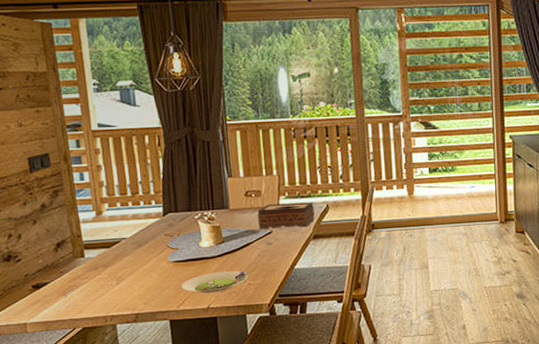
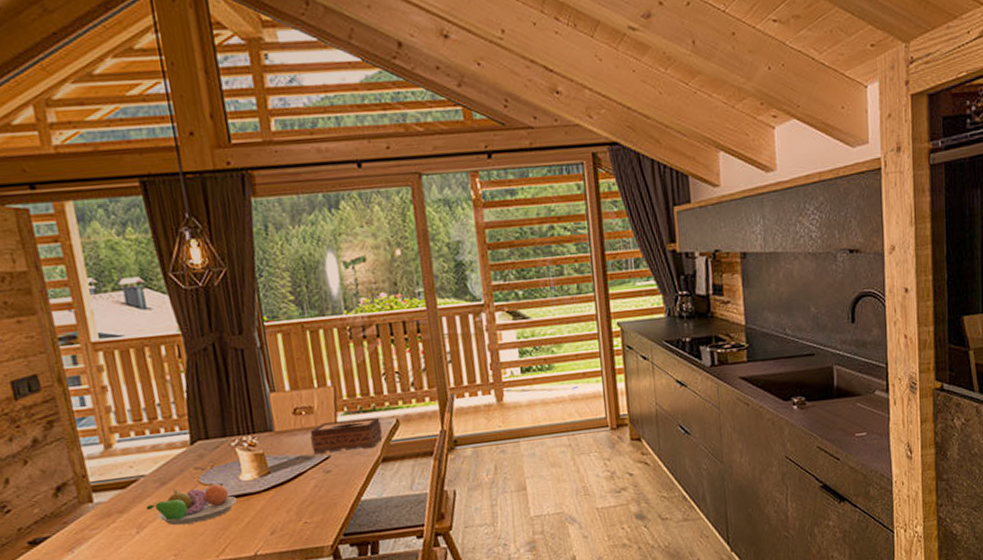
fruit bowl: none [125,248,197,280] -> present [145,484,238,526]
salad plate: present [180,270,248,294] -> none [218,506,304,538]

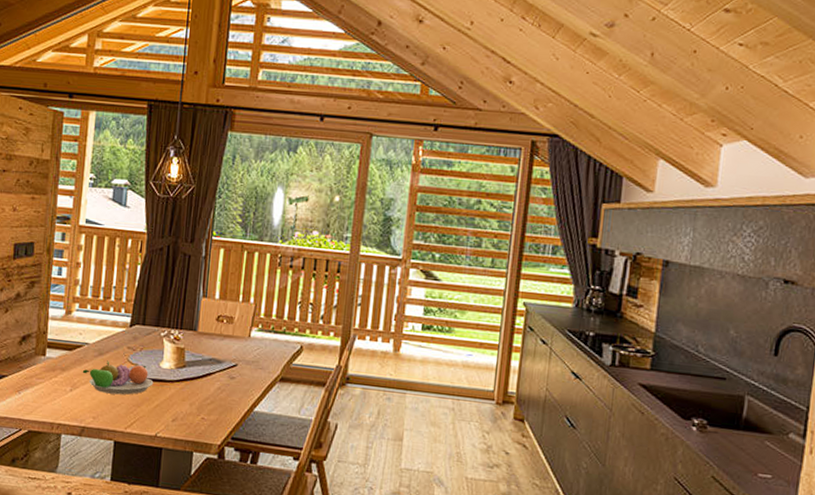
tissue box: present [310,417,383,455] -> none [224,334,287,367]

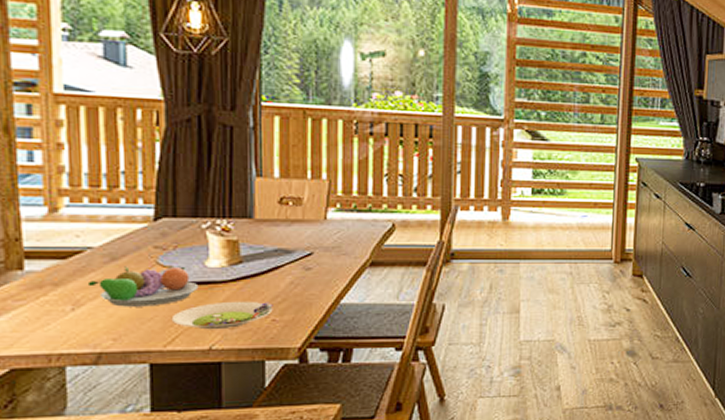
salad plate: none [132,397,204,421] -> present [171,301,273,330]

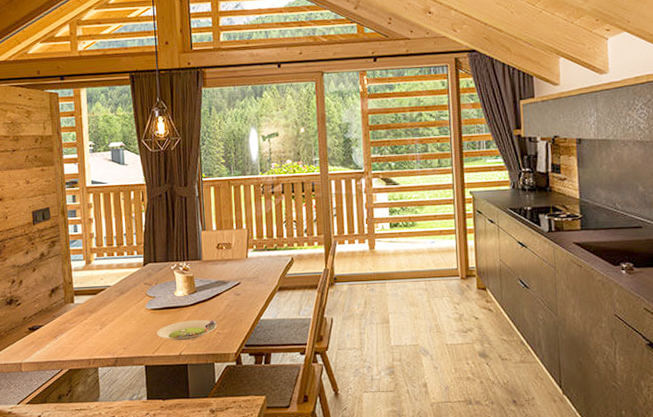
fruit bowl: present [87,266,199,307] -> none [108,297,172,326]

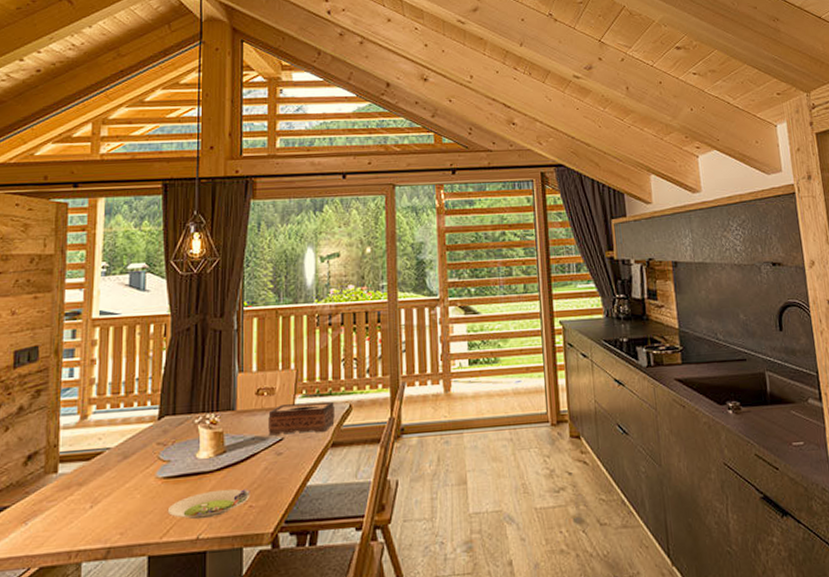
tissue box: none [227,255,280,281] -> present [268,401,335,436]

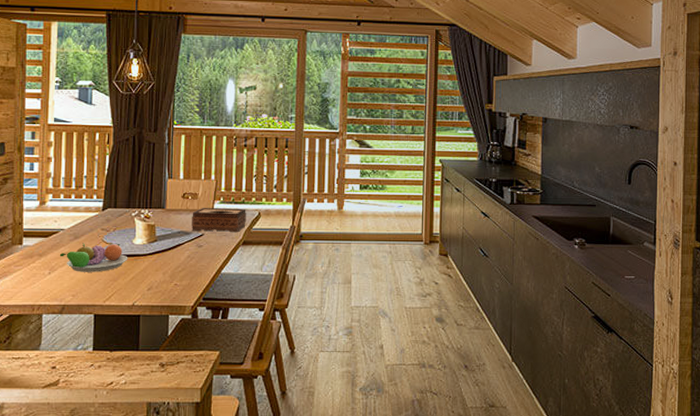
fruit bowl: none [104,461,191,502] -> present [59,243,128,272]
salad plate: present [167,488,250,520] -> none [109,269,176,291]

